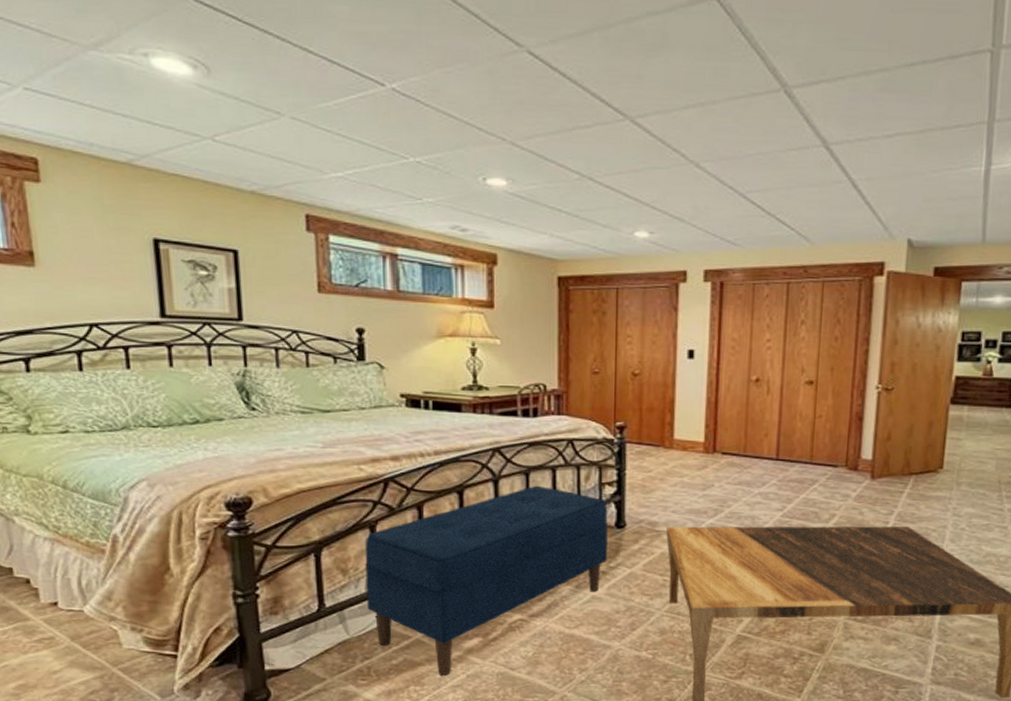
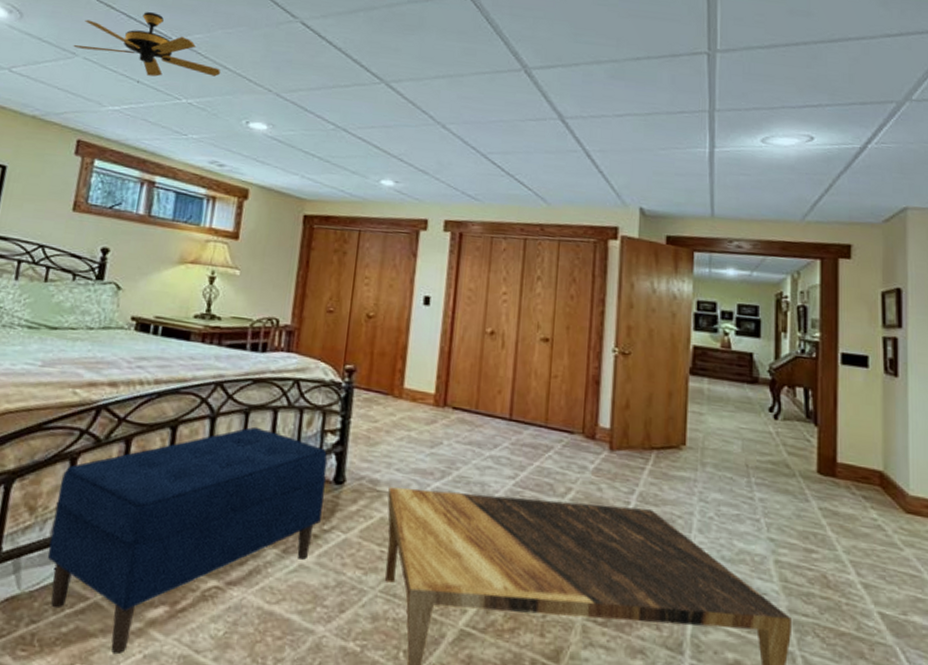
ceiling fan: none [276,54,447,144] -> present [73,12,221,84]

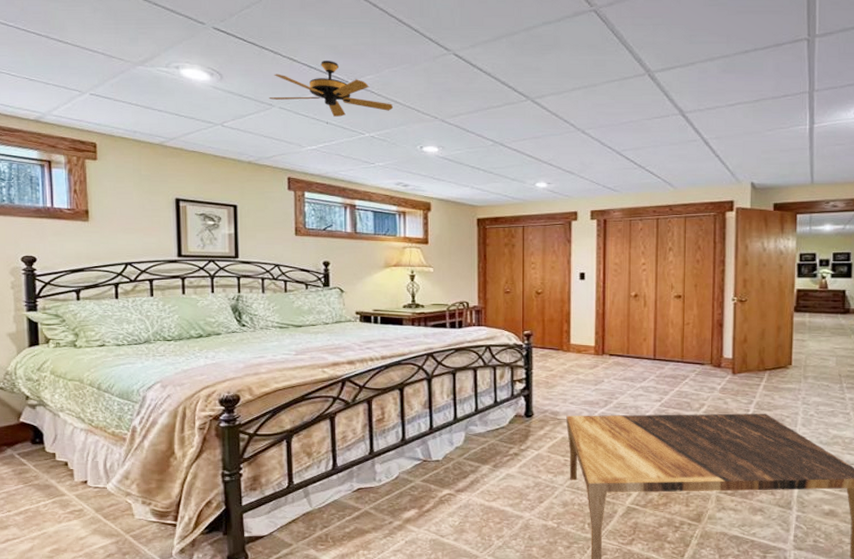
bench: present [47,426,328,655] -> none [326,382,519,543]

